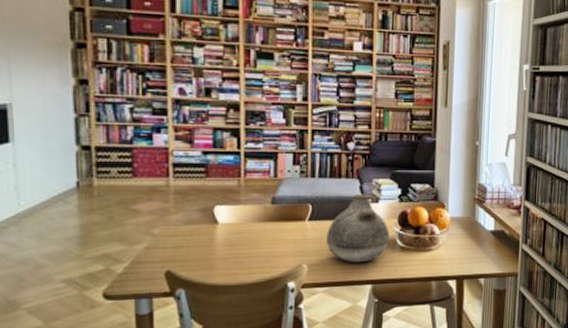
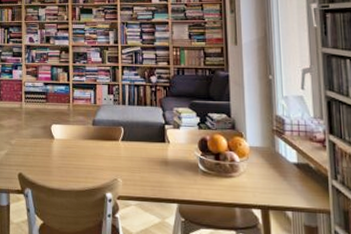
vase: present [327,194,390,263] -> none [137,120,192,182]

